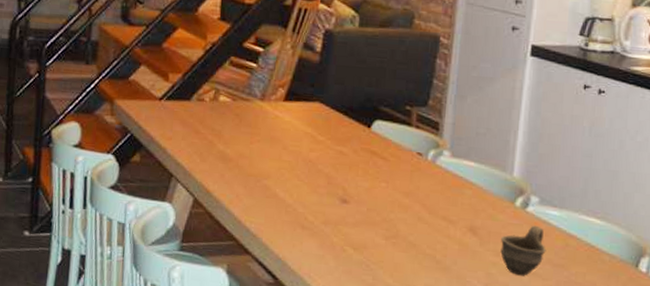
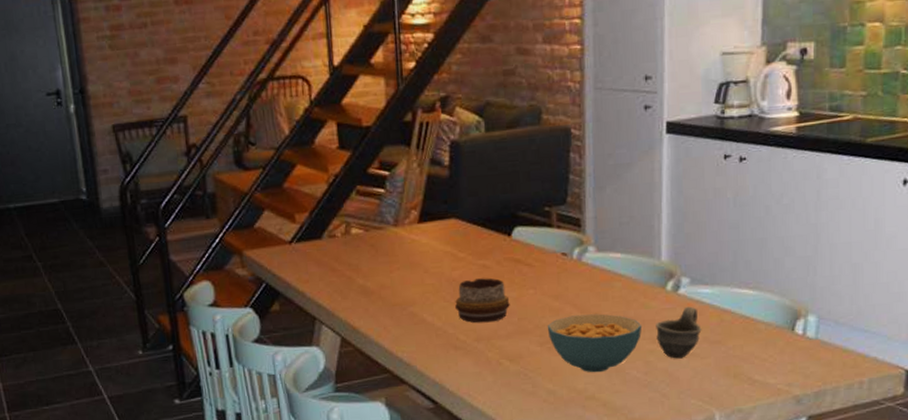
decorative bowl: none [308,163,362,208] -> present [455,277,510,323]
cereal bowl: none [394,215,488,276] -> present [547,314,642,373]

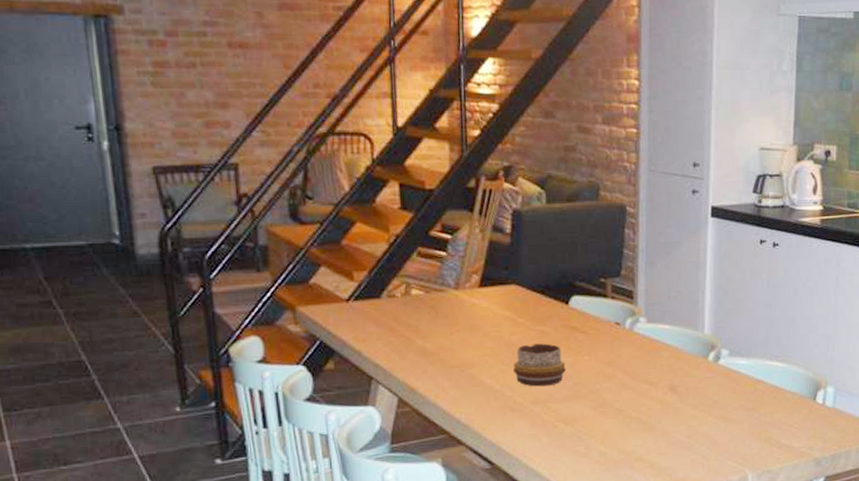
cereal bowl: present [547,314,642,373] -> none [600,381,687,436]
cup: present [656,306,702,359] -> none [698,376,738,424]

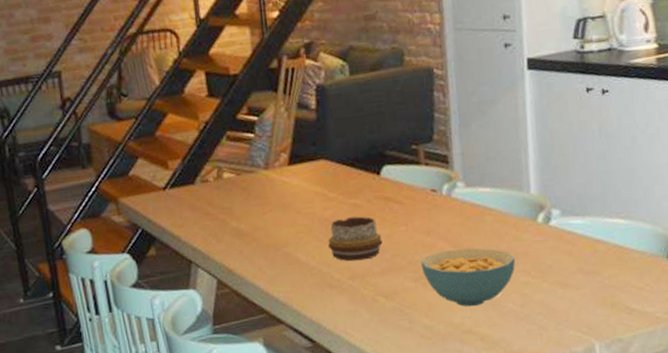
cereal bowl: none [600,381,687,436] -> present [420,248,516,307]

